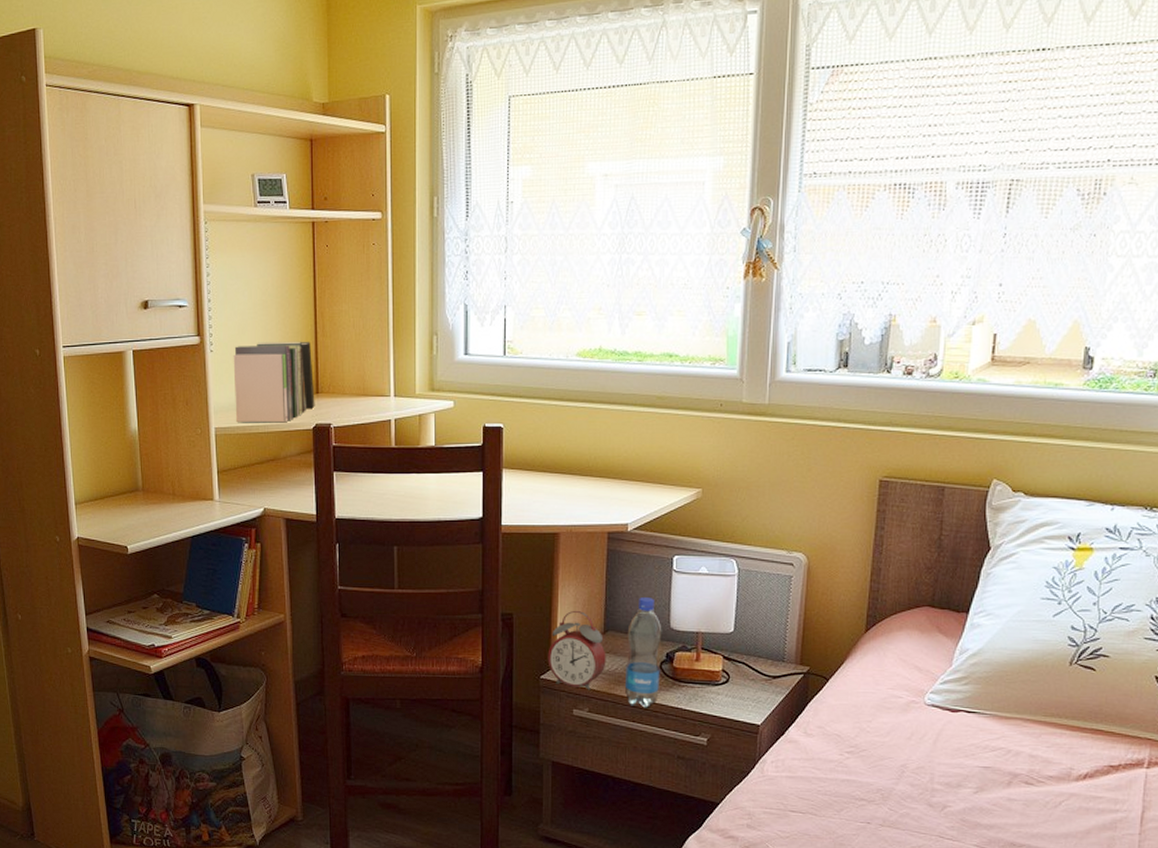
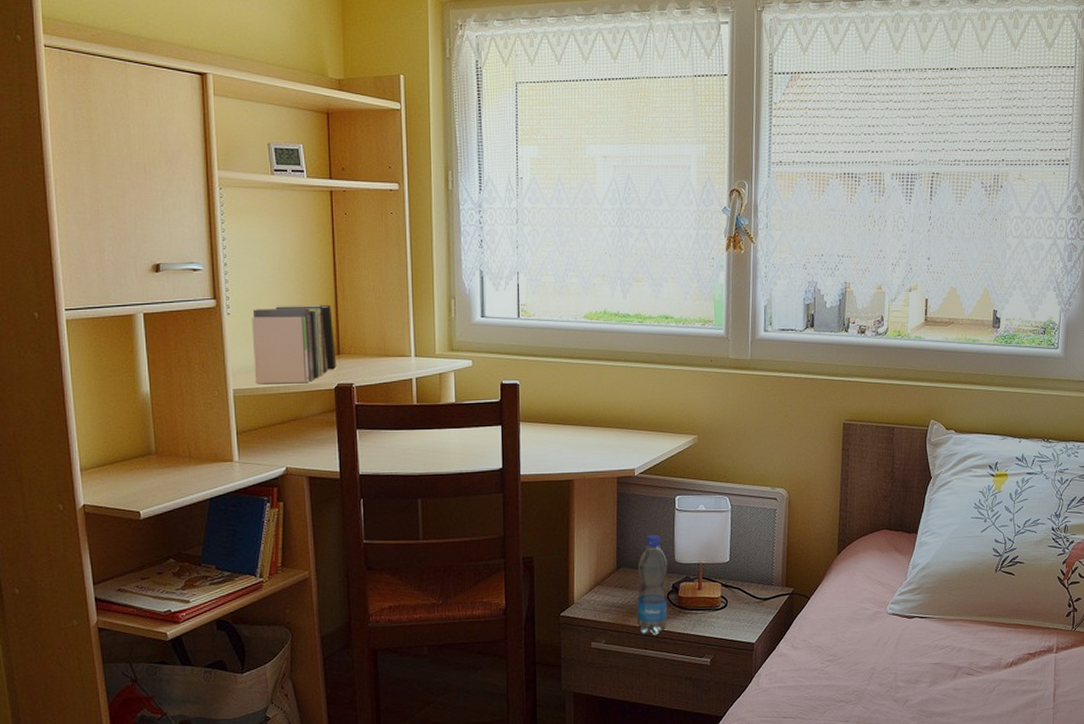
alarm clock: present [547,610,606,690] -> none [566,550,620,623]

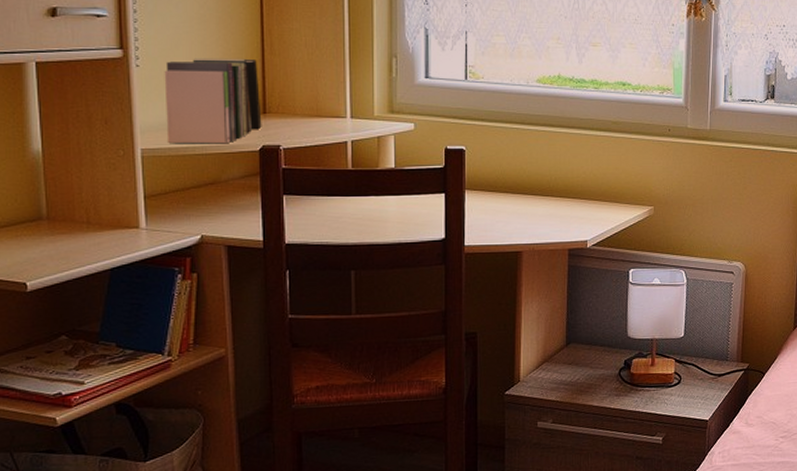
bottle: present [636,535,668,636] -> none [586,309,620,414]

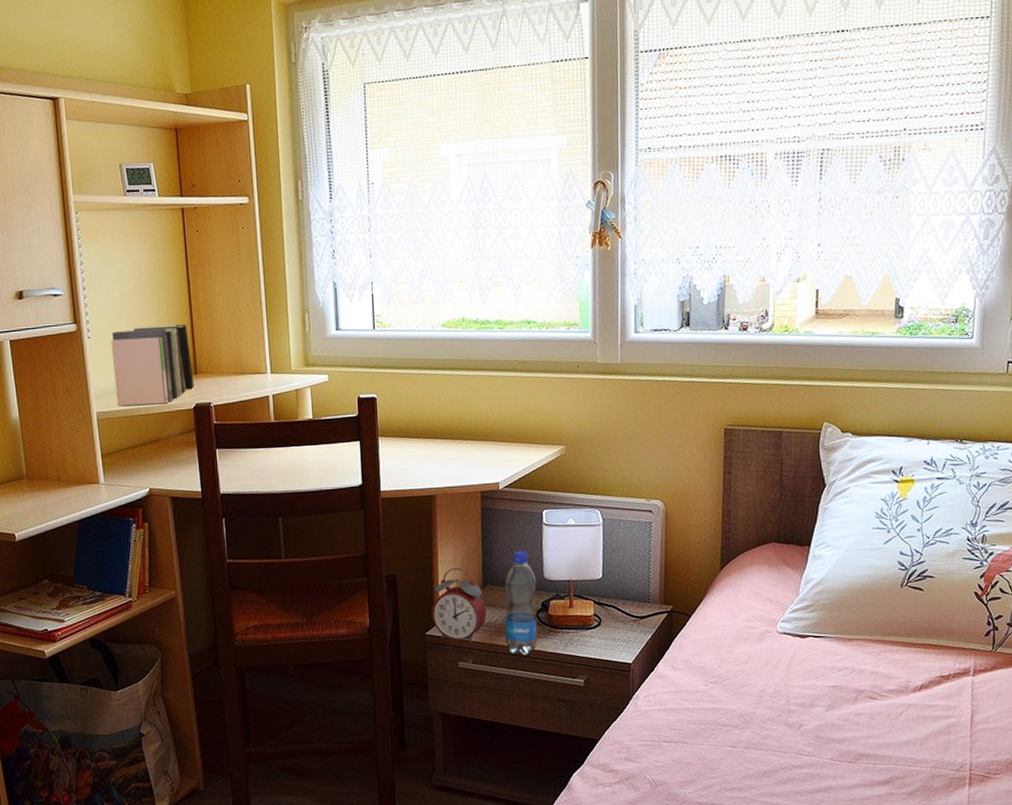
alarm clock: none [512,325,569,402] -> present [431,567,487,643]
bottle: none [586,309,620,414] -> present [504,551,538,656]

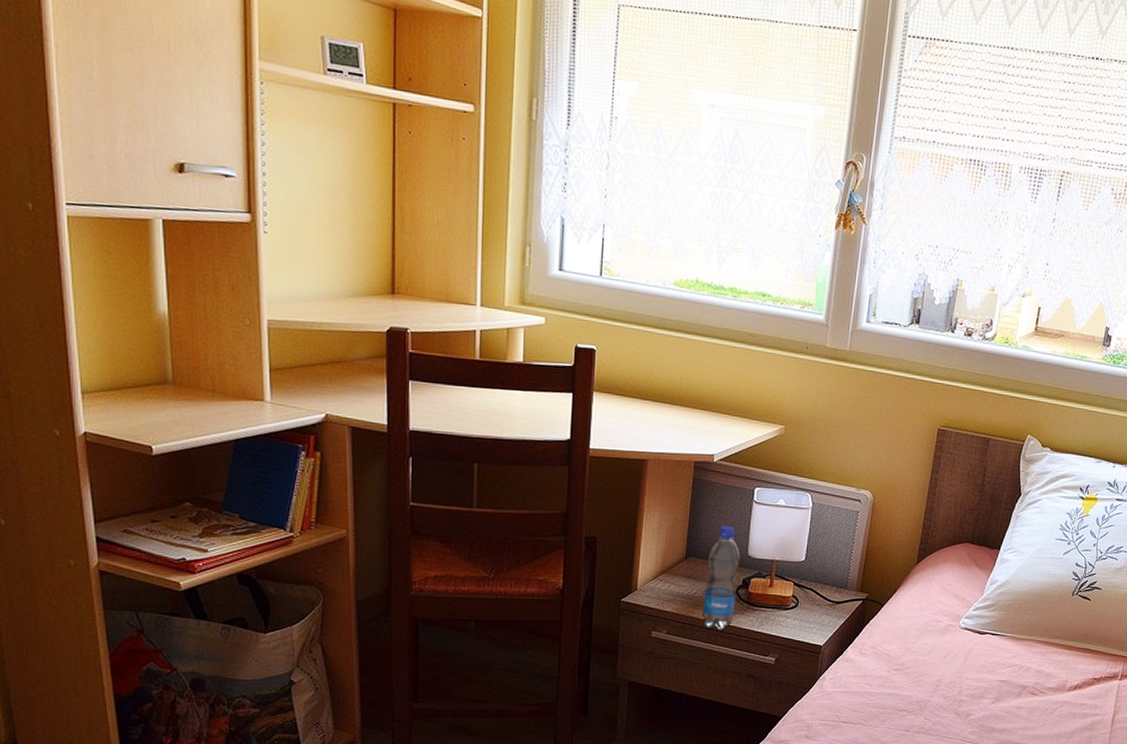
books: present [111,324,194,406] -> none [292,229,390,322]
alarm clock: present [431,567,487,643] -> none [629,535,687,613]

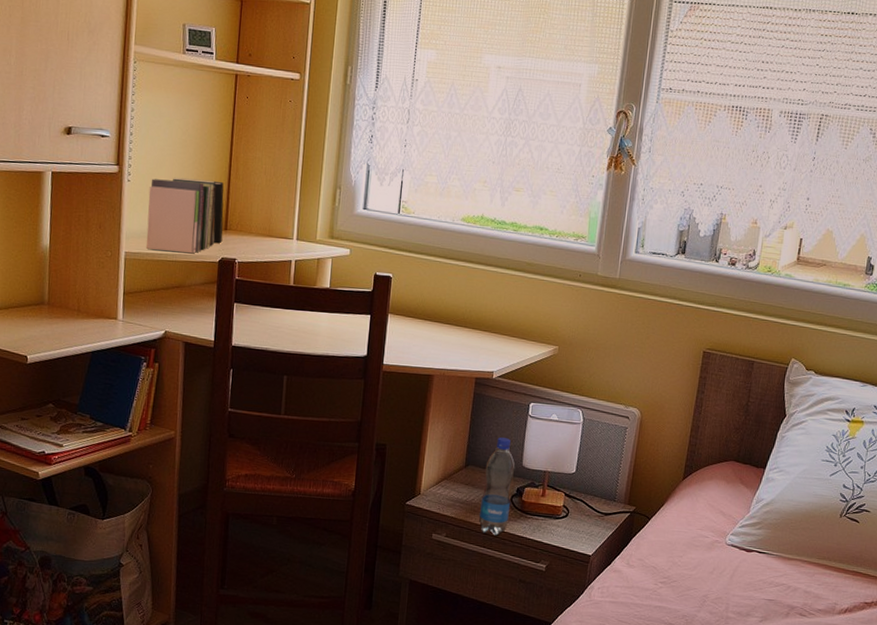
books: none [292,229,390,322] -> present [146,177,224,254]

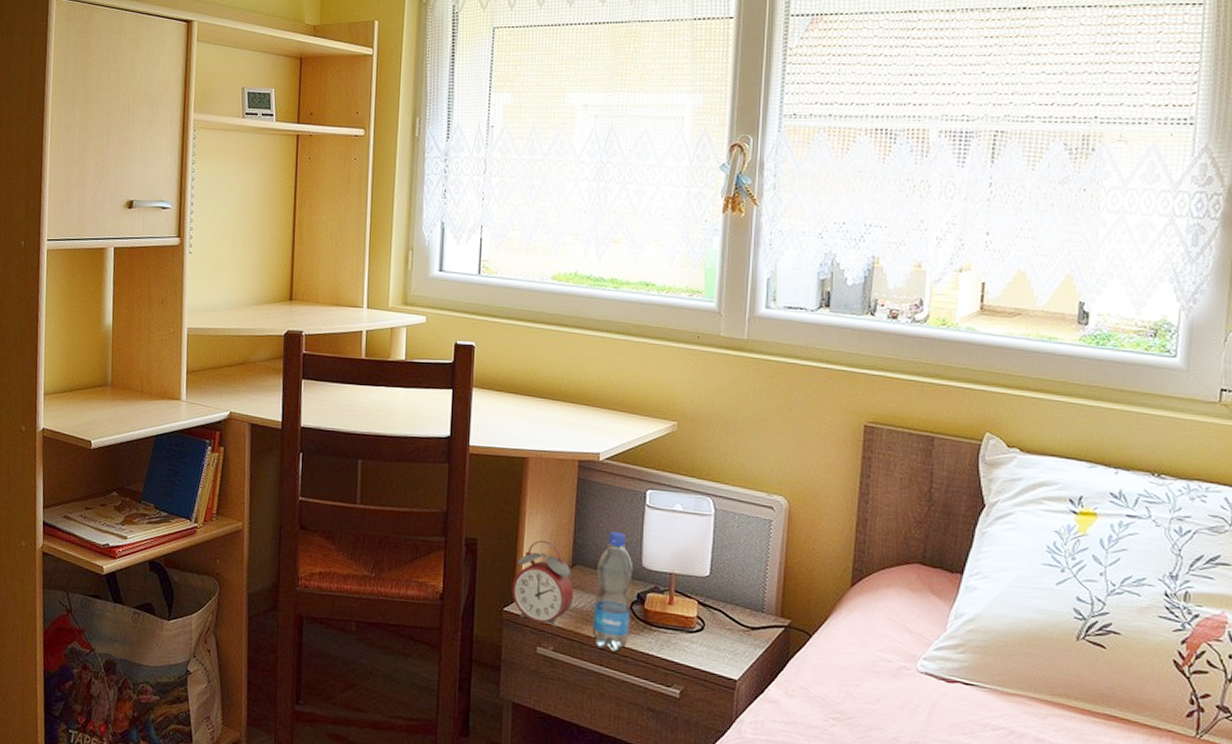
books: present [146,177,224,254] -> none [209,246,289,327]
alarm clock: none [413,445,466,517] -> present [512,540,574,628]

